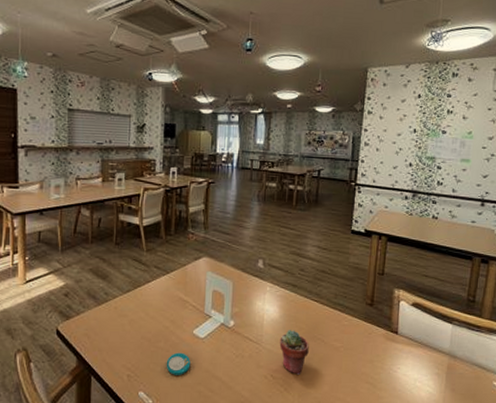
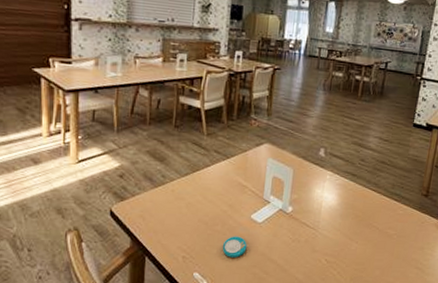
potted succulent: present [279,330,309,375] -> none [335,217,364,259]

